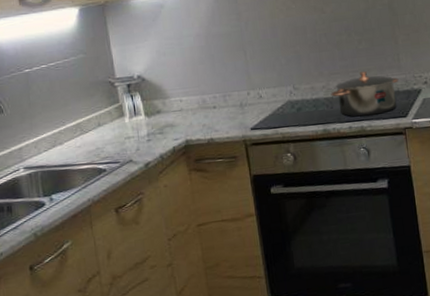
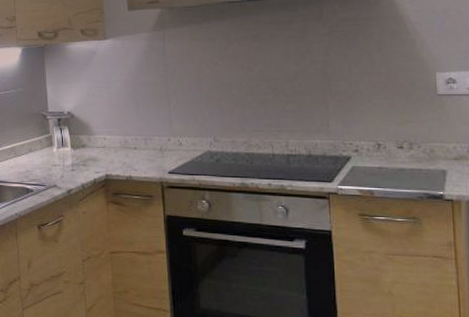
cooking pot: present [330,70,399,117] -> none [252,131,327,176]

